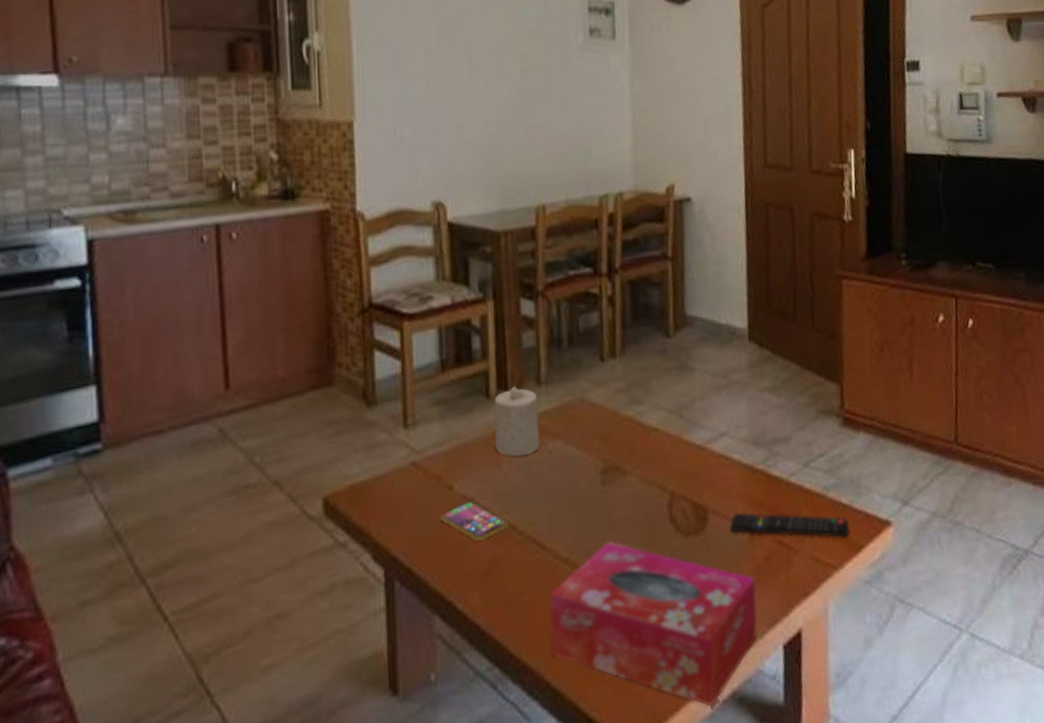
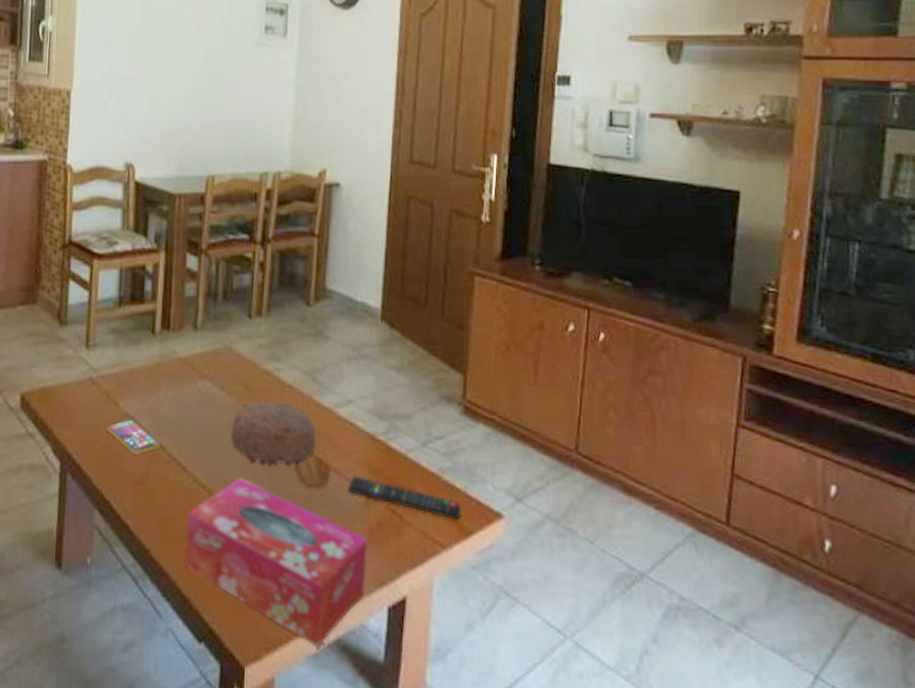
candle: present [494,386,541,457] -> none [156,327,193,389]
decorative bowl: none [592,448,690,523] -> present [231,401,316,467]

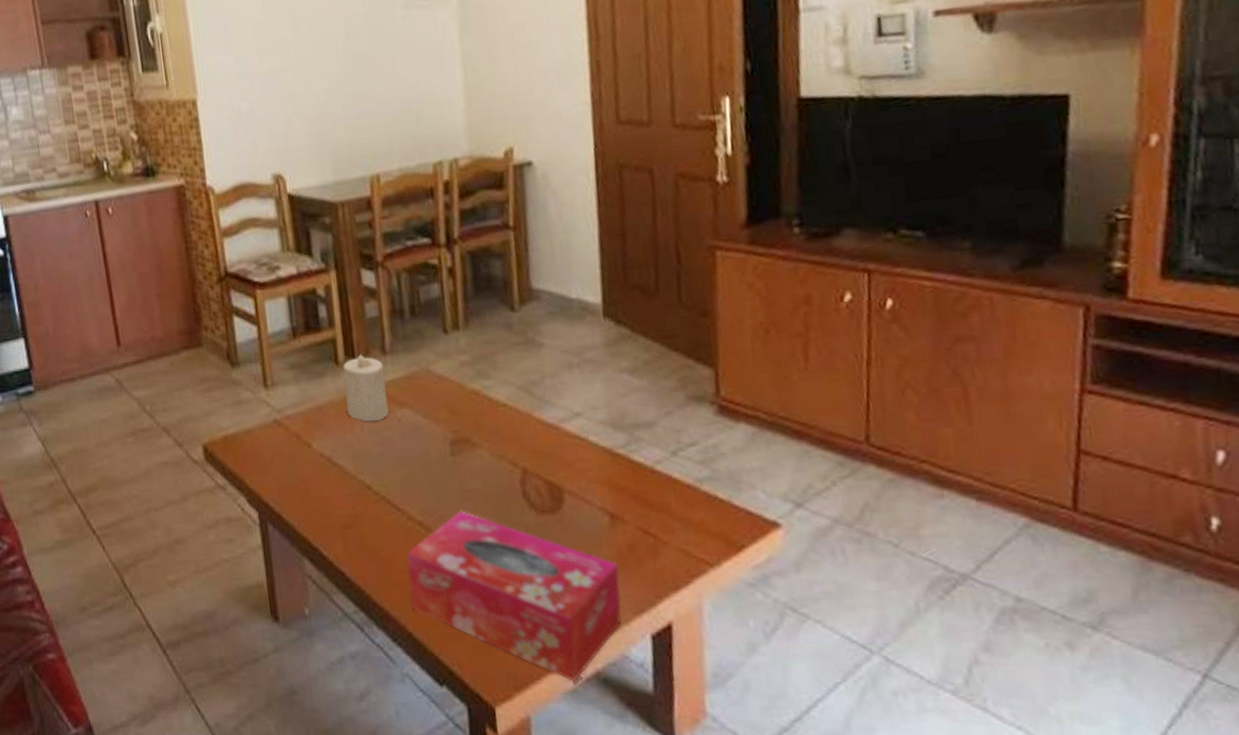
smartphone: present [107,419,160,454] -> none [302,459,364,497]
candle: none [156,327,193,389] -> present [343,354,389,422]
decorative bowl: present [231,401,316,467] -> none [442,423,543,495]
remote control: present [348,476,460,521] -> none [588,496,728,536]

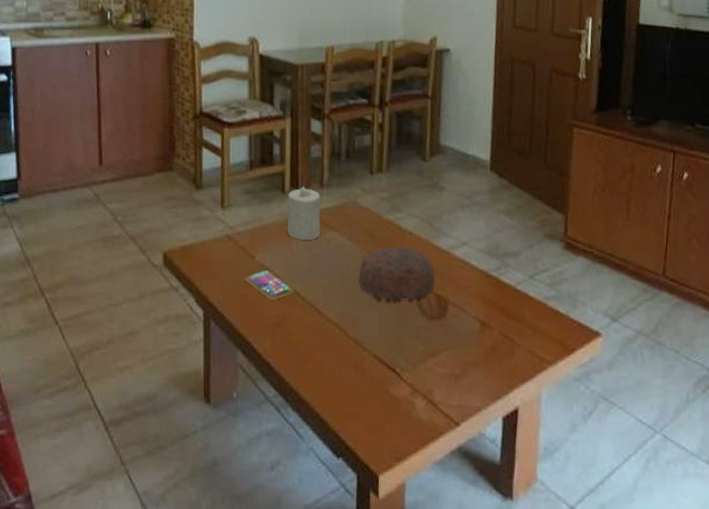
smartphone: none [302,459,364,497] -> present [245,269,294,300]
tissue box: present [407,510,622,682] -> none [321,315,483,454]
decorative bowl: none [442,423,543,495] -> present [358,247,435,303]

